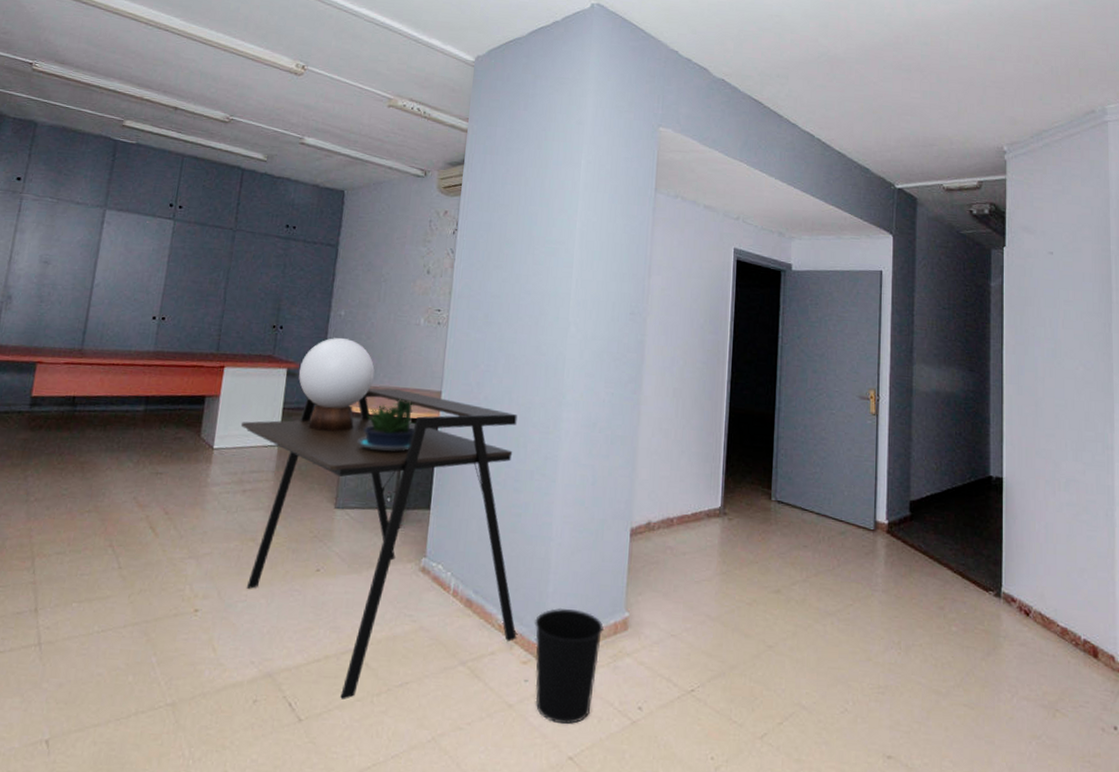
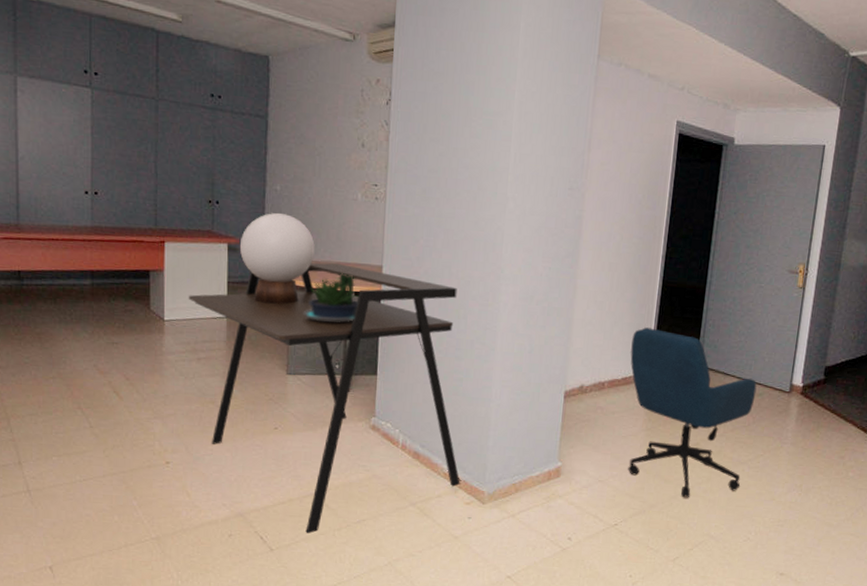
wastebasket: present [535,607,604,725] -> none [476,459,539,552]
office chair: none [699,457,838,658] -> present [628,327,757,498]

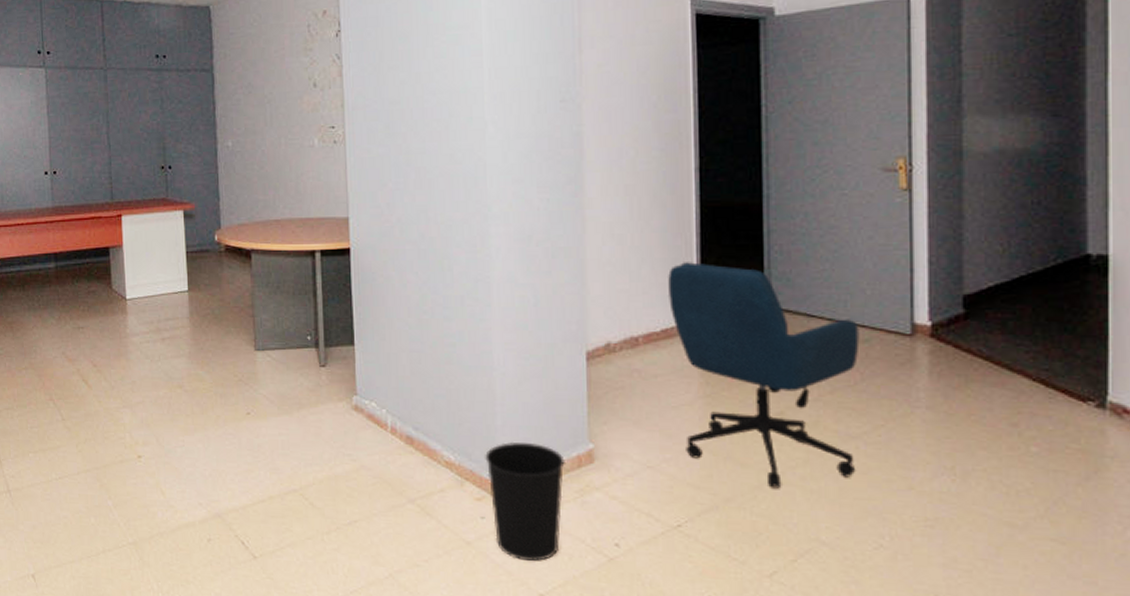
desk: present [188,262,460,534] -> none [148,219,466,539]
table lamp: present [239,212,315,305] -> none [195,170,274,272]
potted plant: present [303,273,358,323] -> none [267,230,325,287]
wastebasket: none [476,459,539,552] -> present [485,441,565,562]

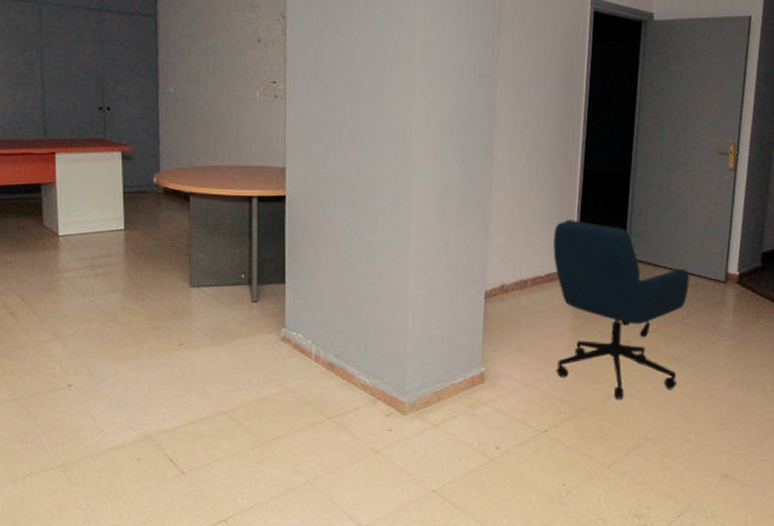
wastebasket: present [485,441,565,562] -> none [395,366,461,465]

